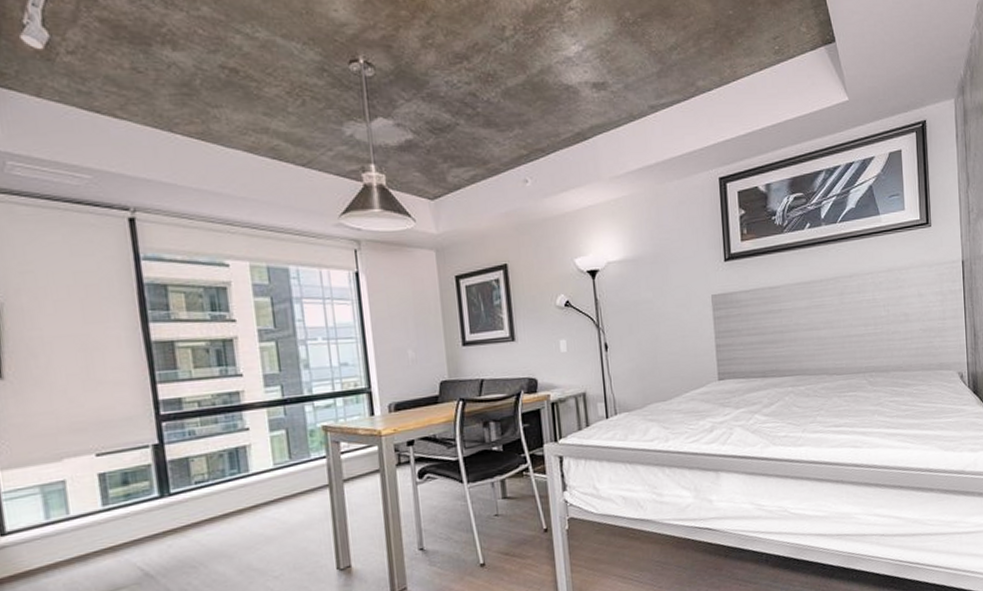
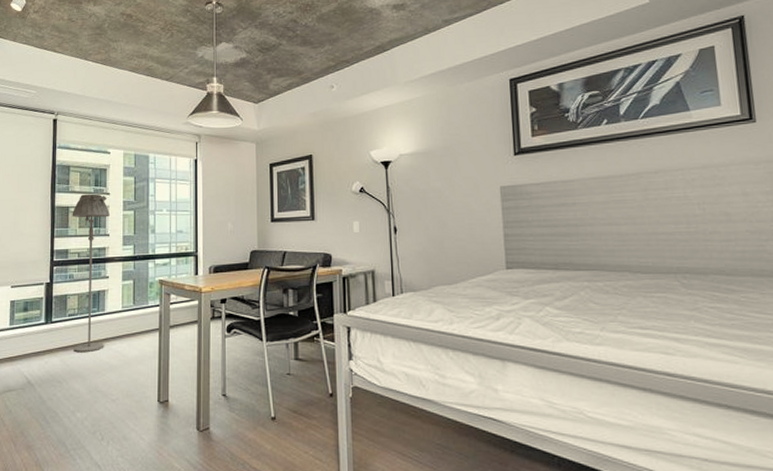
floor lamp: none [180,321,255,528] -> present [72,194,110,353]

